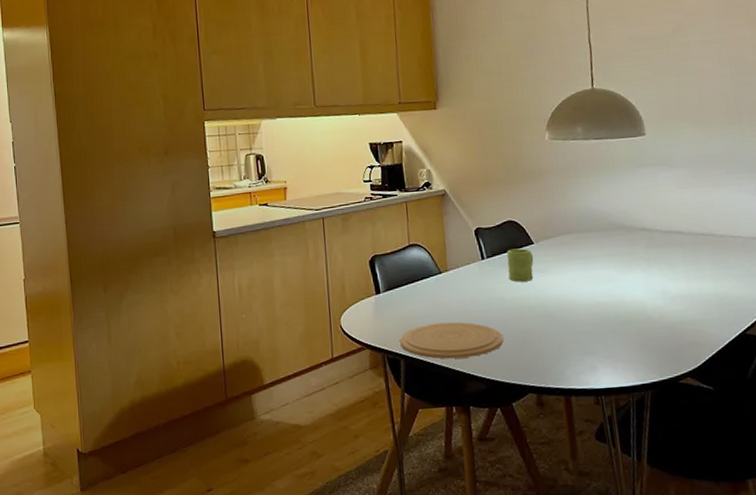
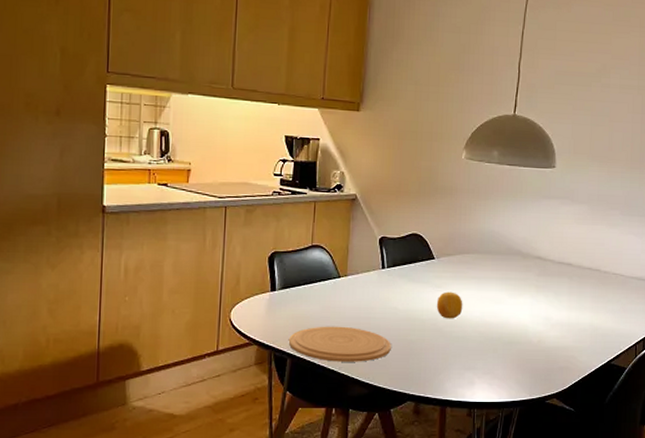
mug: present [506,248,534,282] -> none [406,262,433,295]
fruit: none [542,275,572,304] -> present [436,291,463,319]

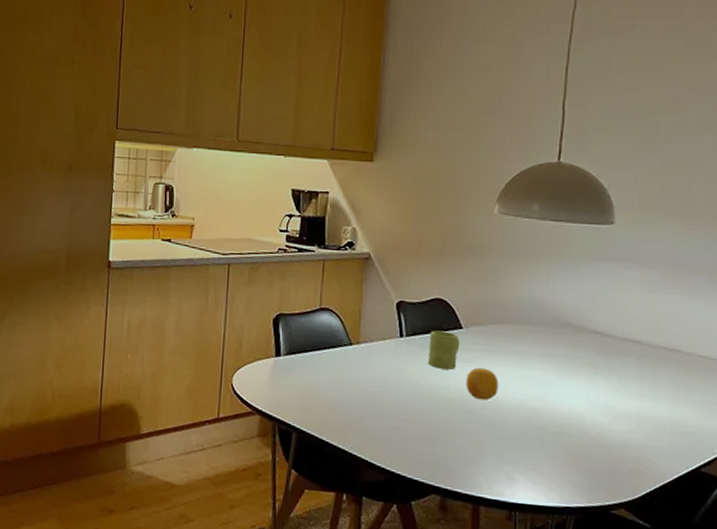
plate: present [288,326,391,362] -> none [293,398,412,443]
mug: none [406,262,433,295] -> present [428,330,460,370]

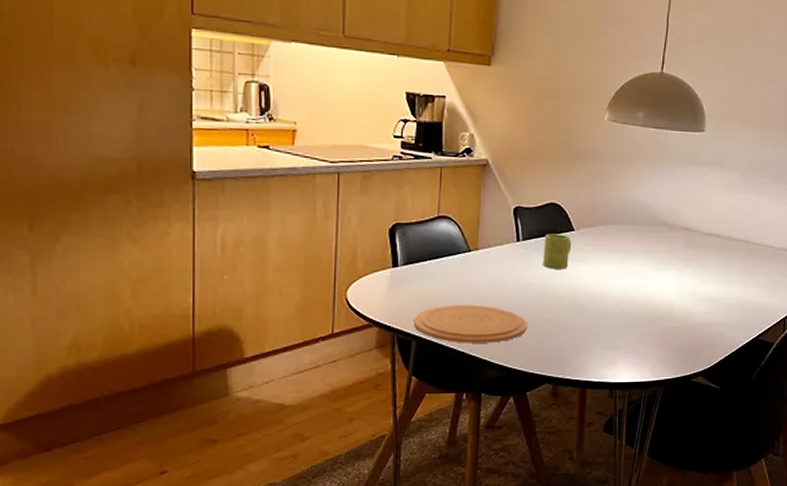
plate: none [293,398,412,443] -> present [413,304,527,343]
fruit: present [465,367,499,401] -> none [576,266,605,295]

